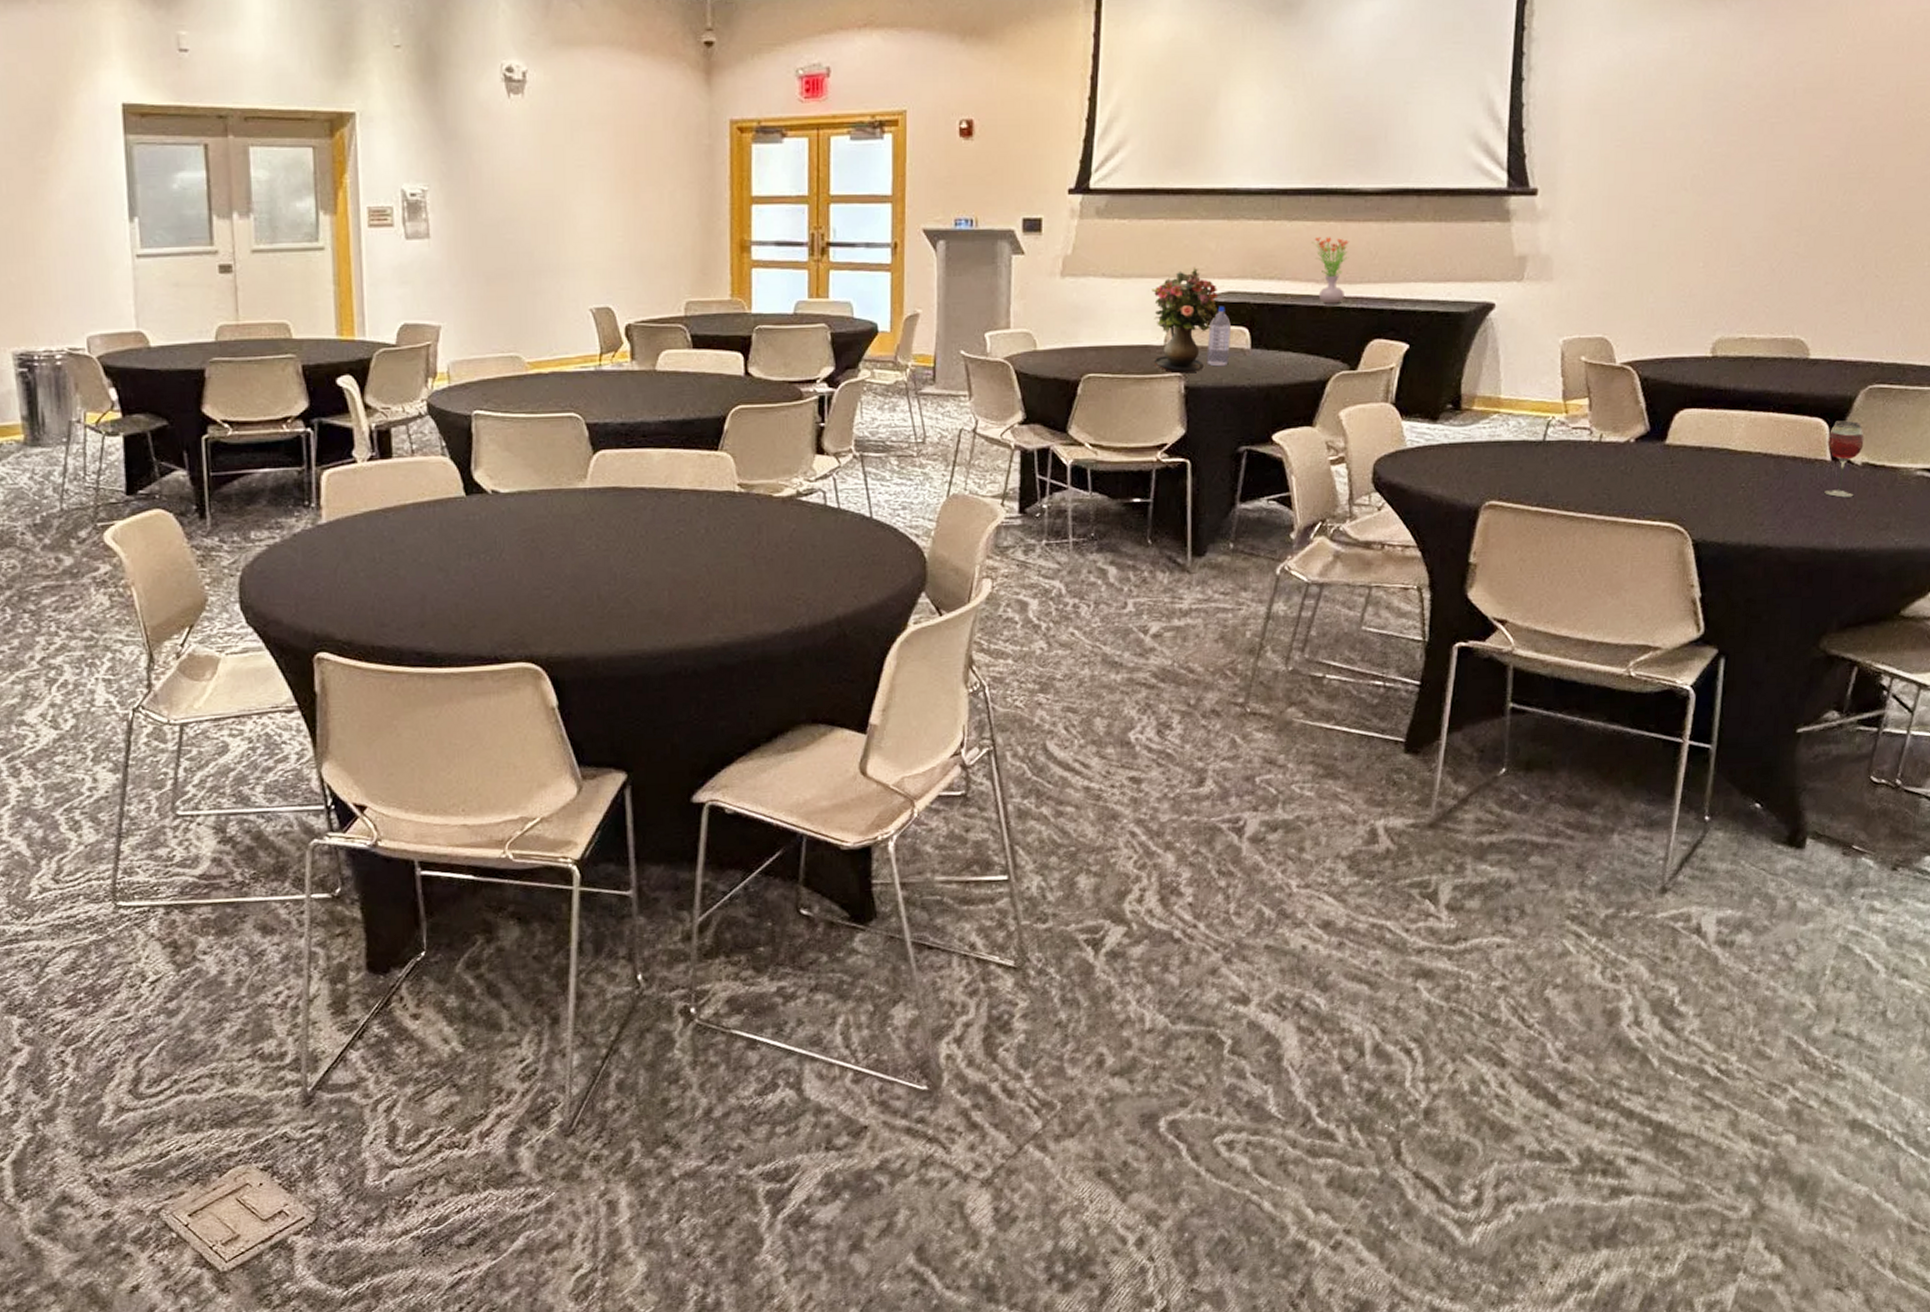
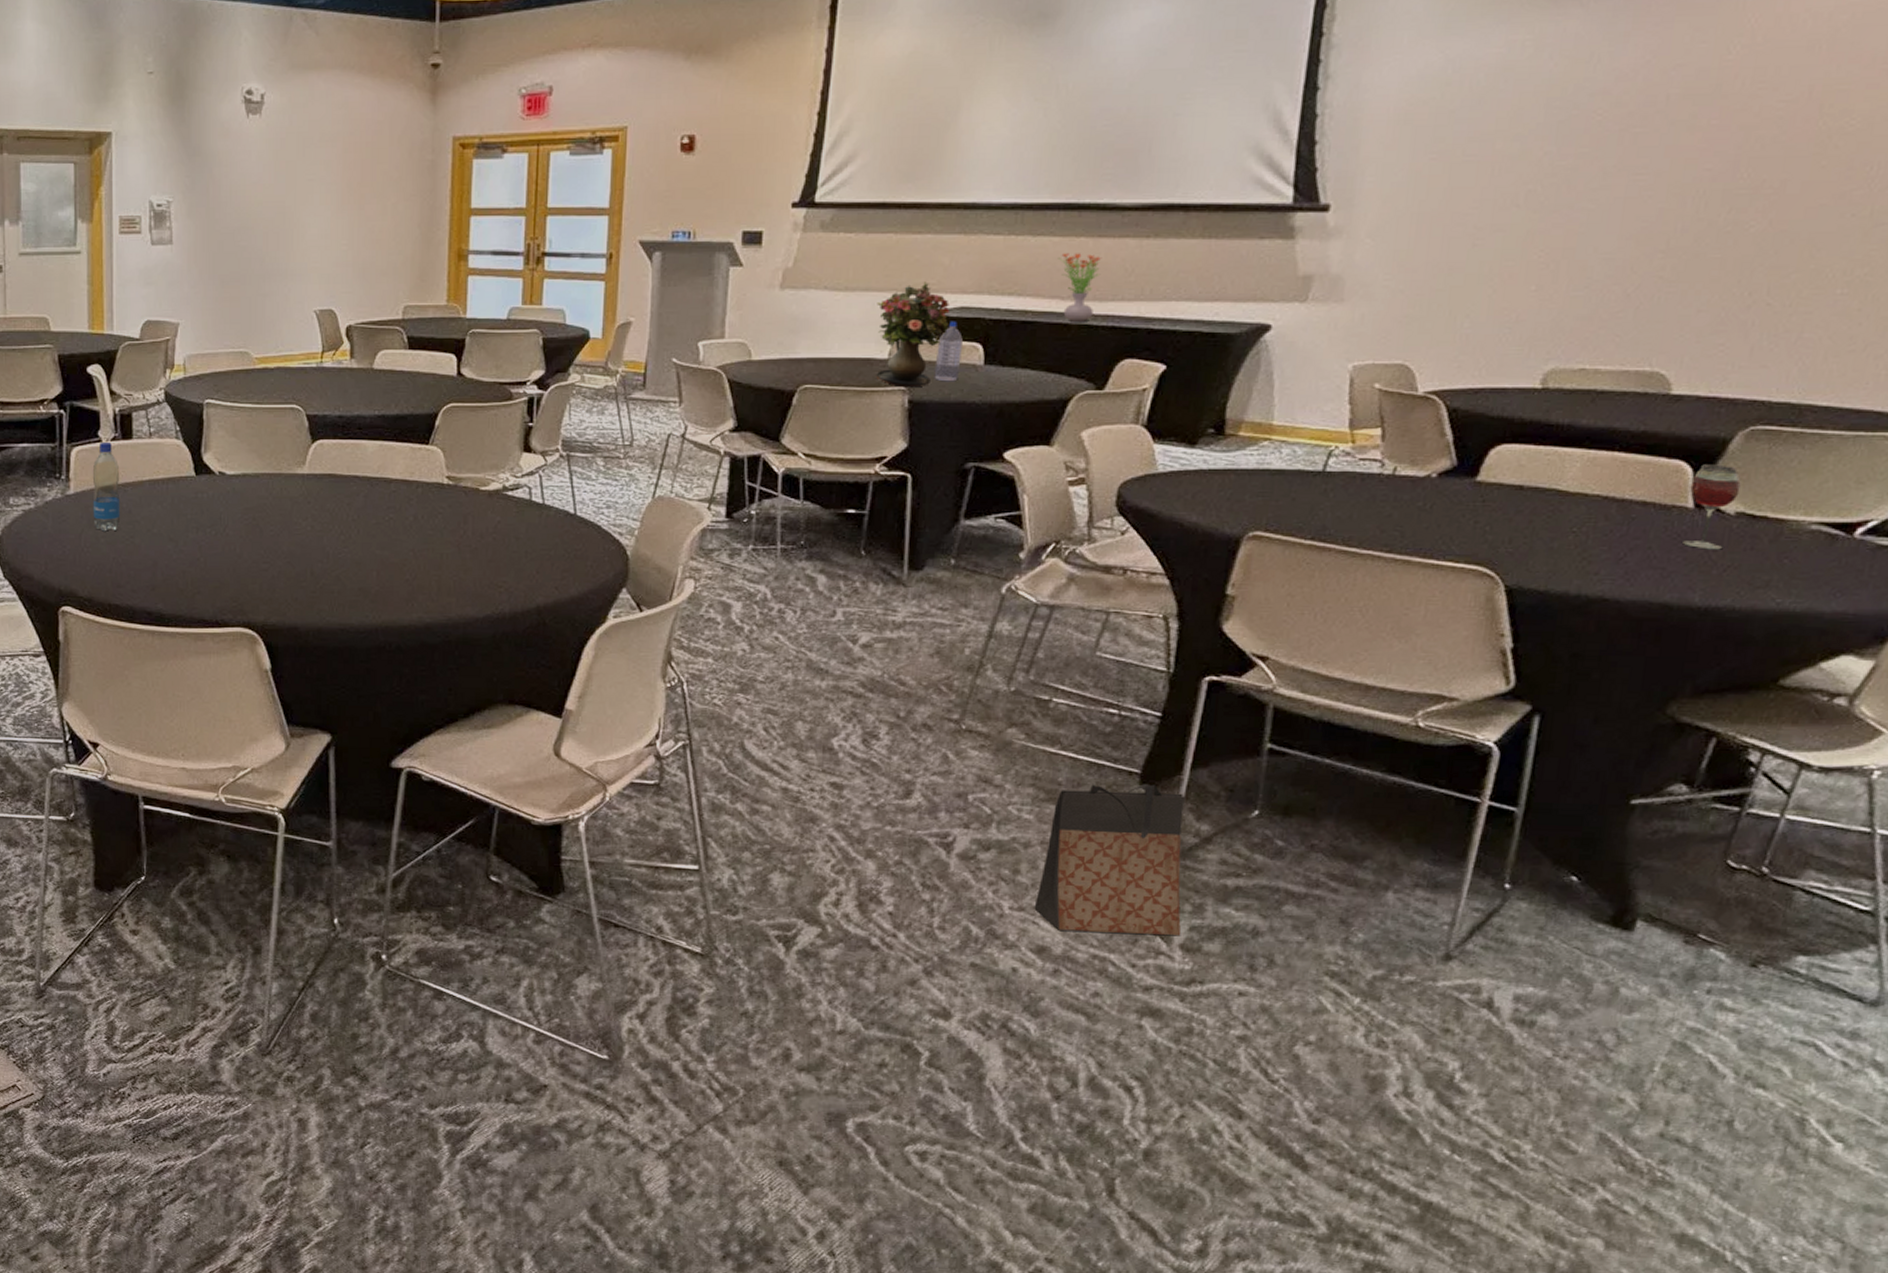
bottle: none [347,462,382,564] -> present [92,441,121,532]
bag: none [1319,751,1446,903] -> present [1034,784,1186,936]

